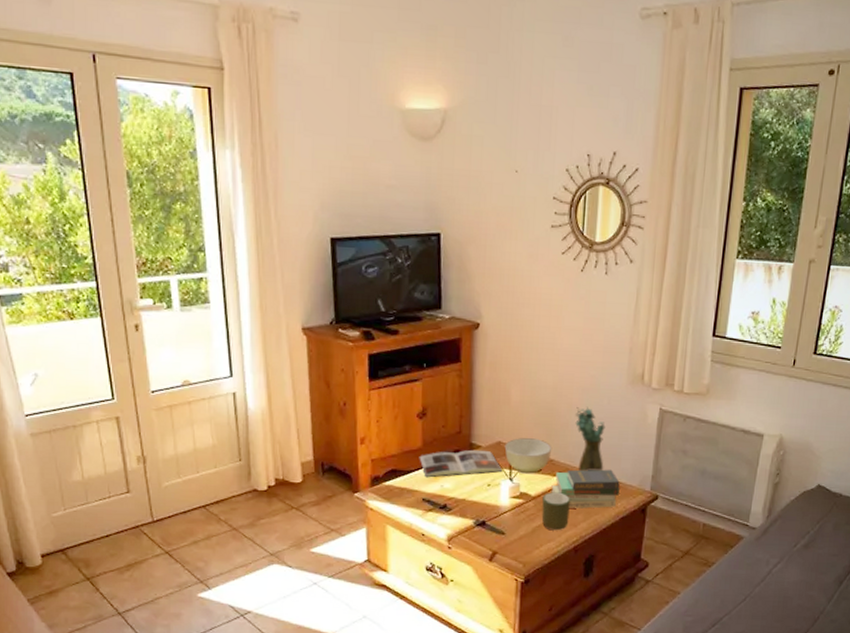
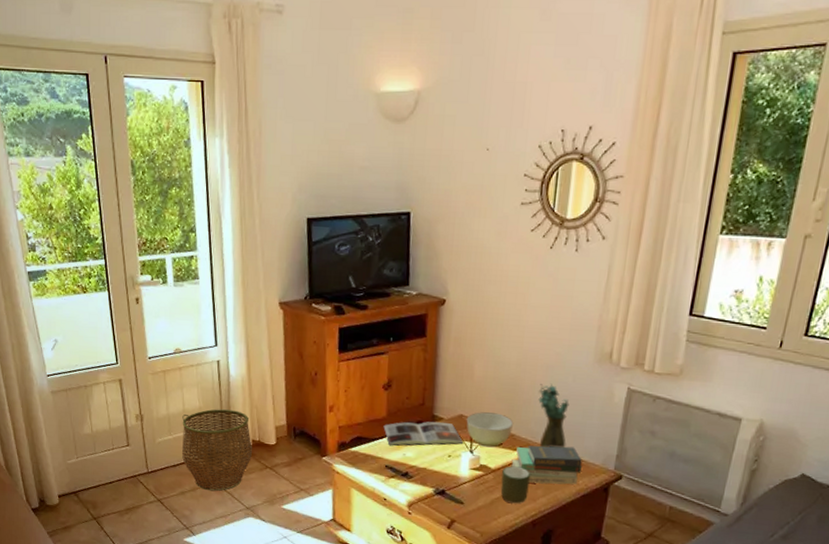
basket: none [193,446,277,538] -> present [181,409,253,491]

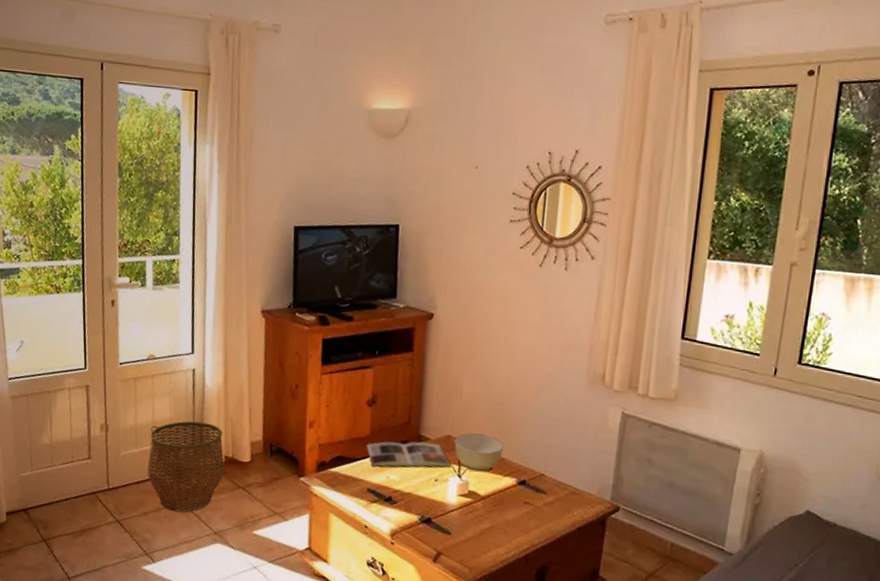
mug: present [500,466,530,504] -> none [490,493,522,536]
books: present [511,445,582,484] -> none [501,471,577,516]
vase: present [538,383,570,448] -> none [529,405,562,475]

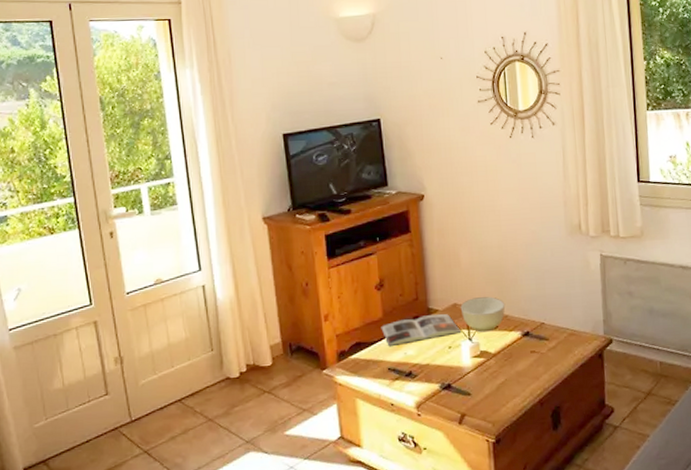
basket: present [147,421,226,513] -> none [167,335,248,430]

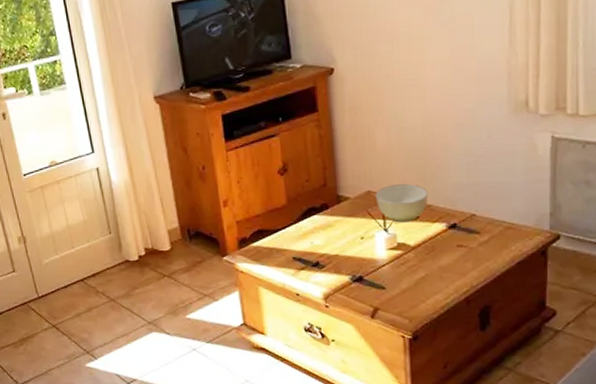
magazine: present [381,313,460,346] -> none [285,201,375,234]

